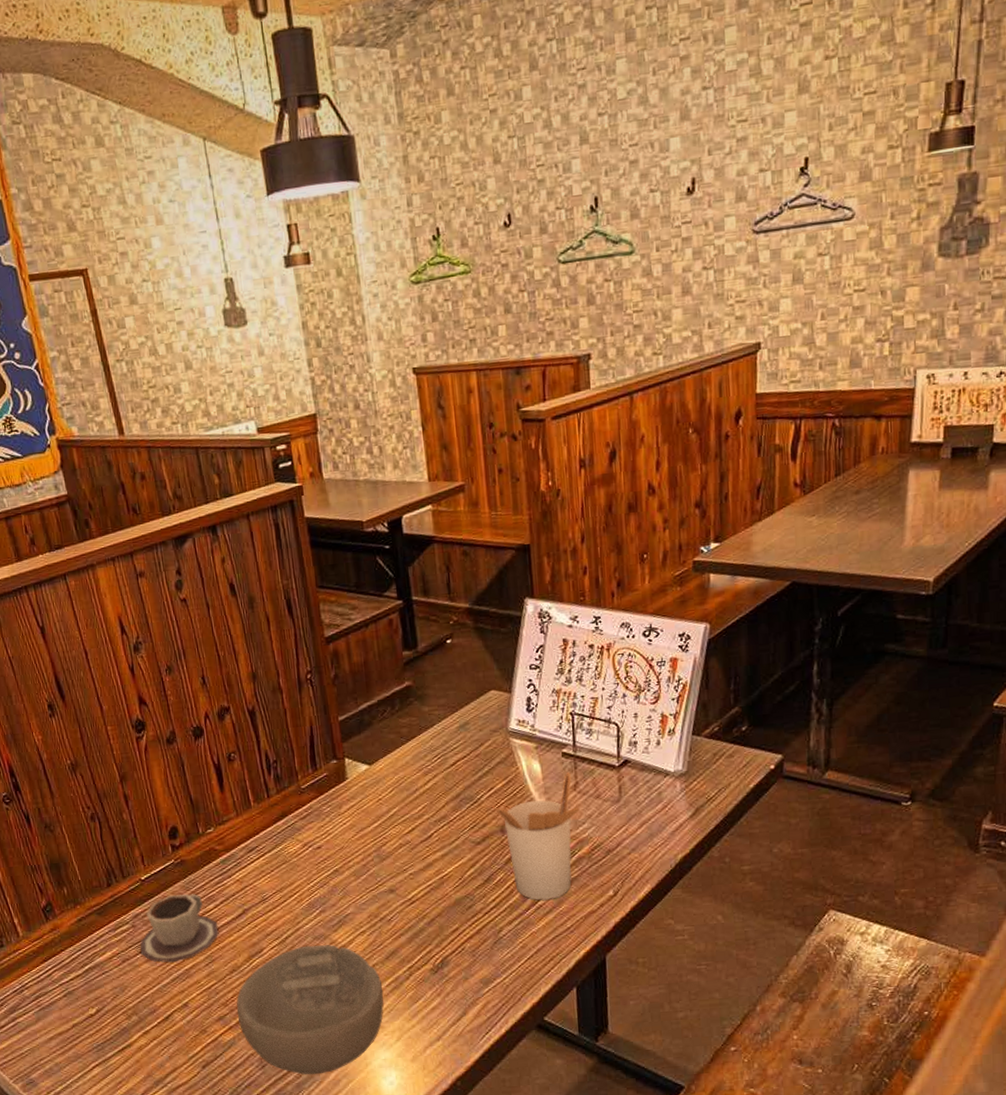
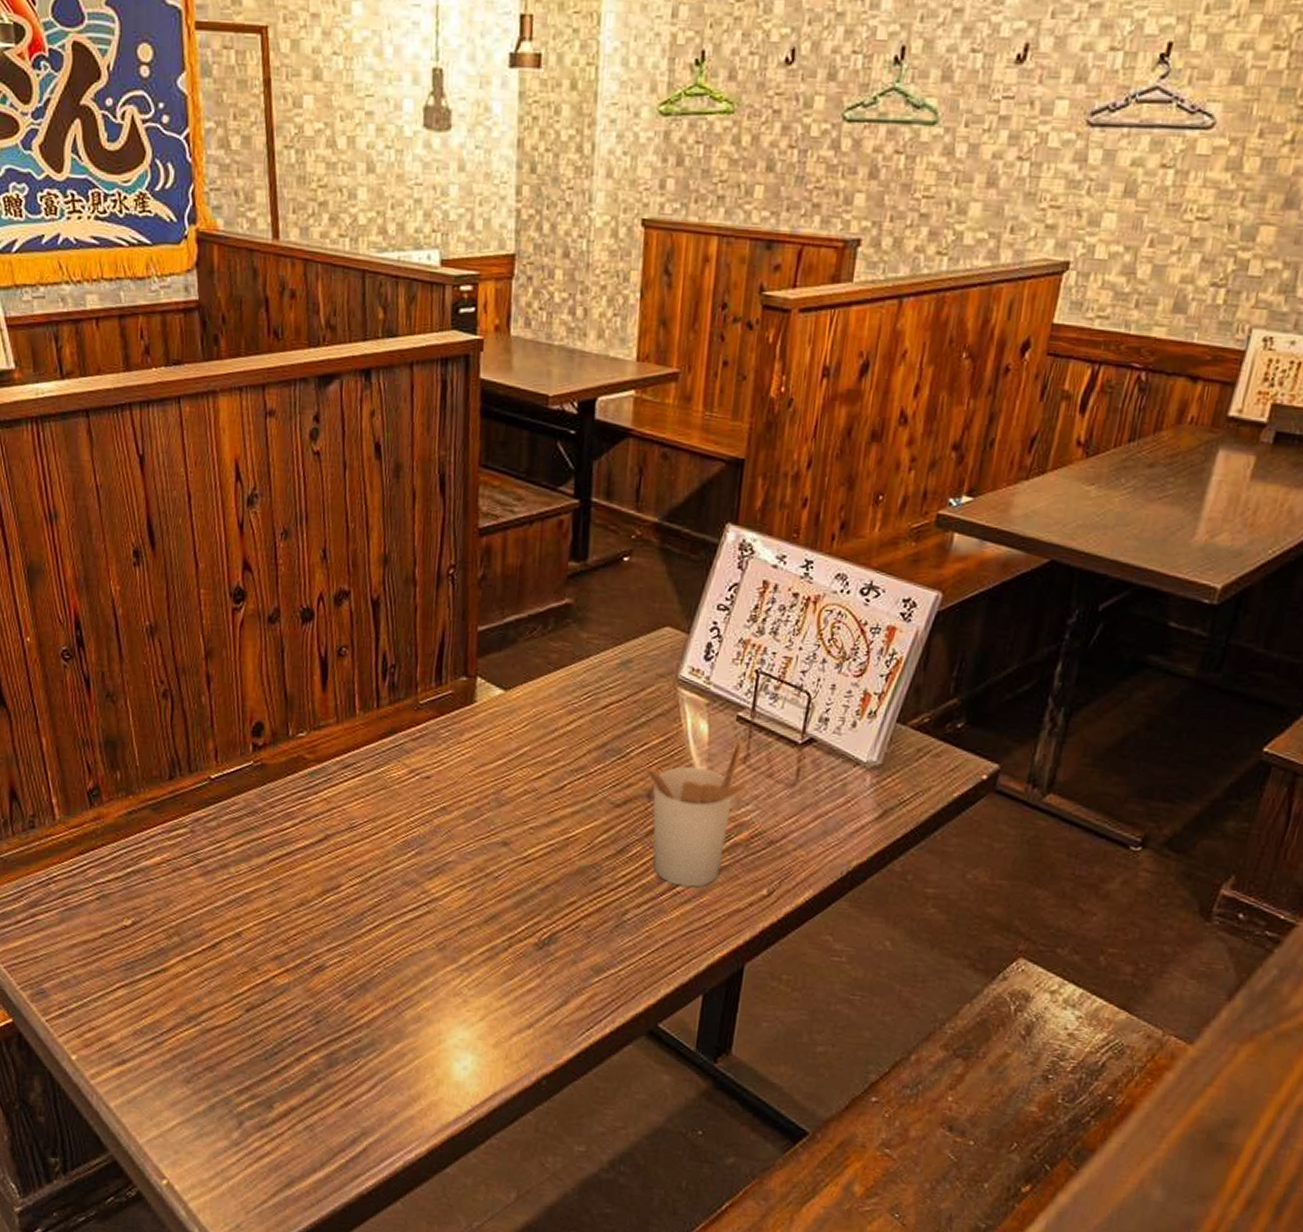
cup: present [140,894,219,963] -> none [195,802,292,883]
bowl: present [236,944,384,1075] -> none [297,890,475,1043]

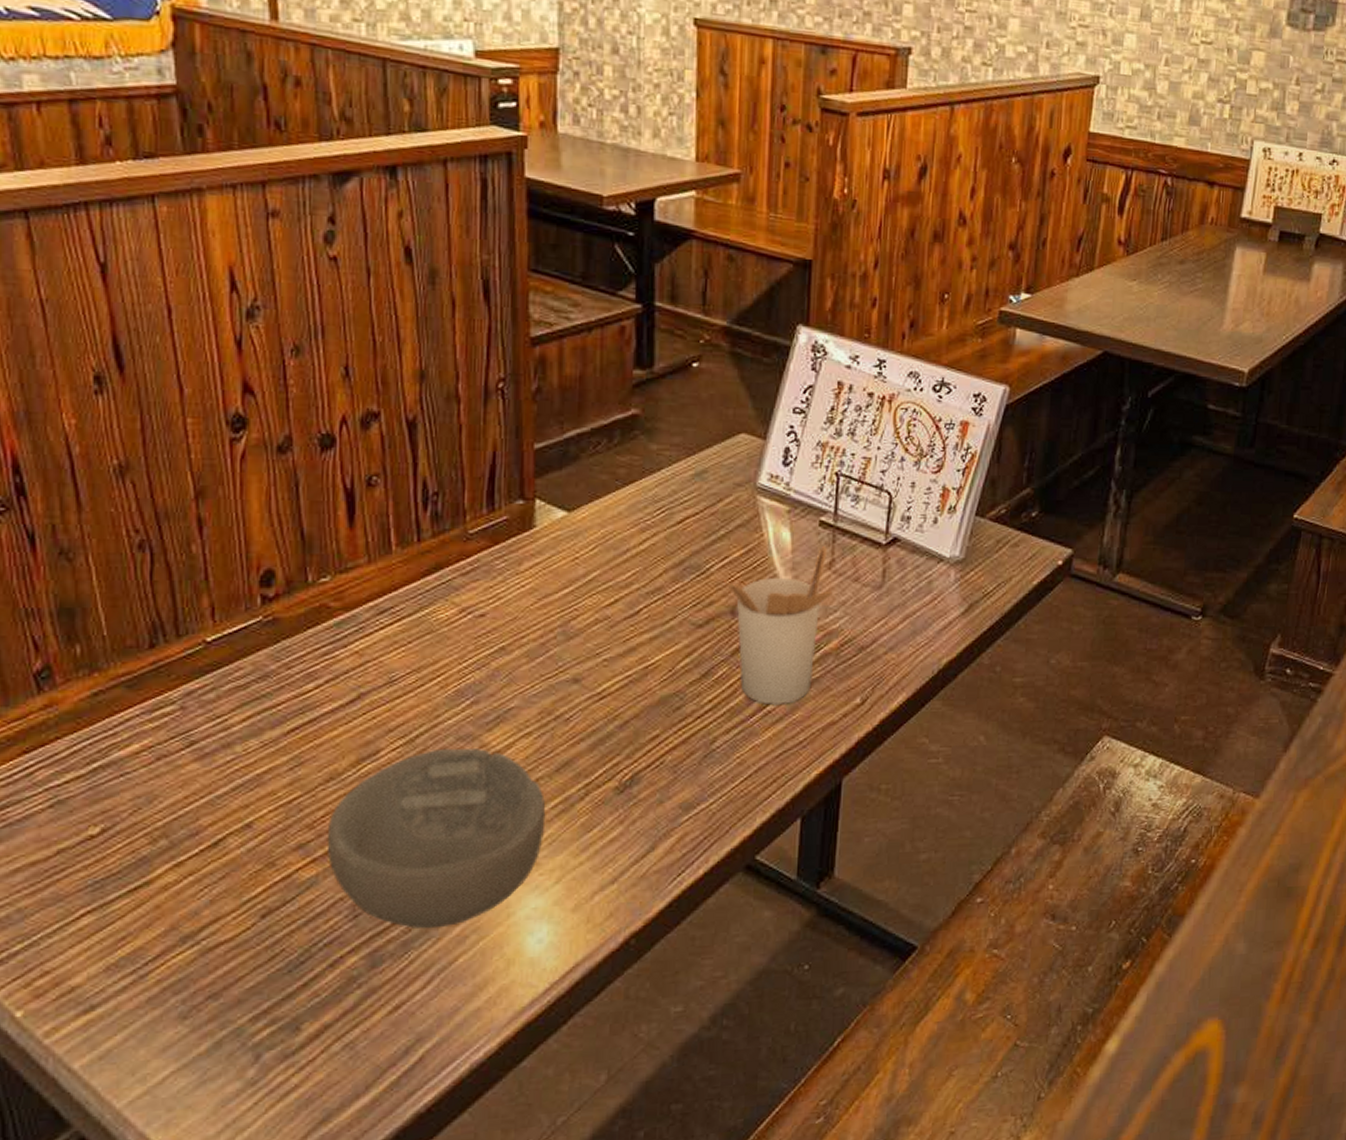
bowl: none [297,890,475,1043] -> present [326,748,546,929]

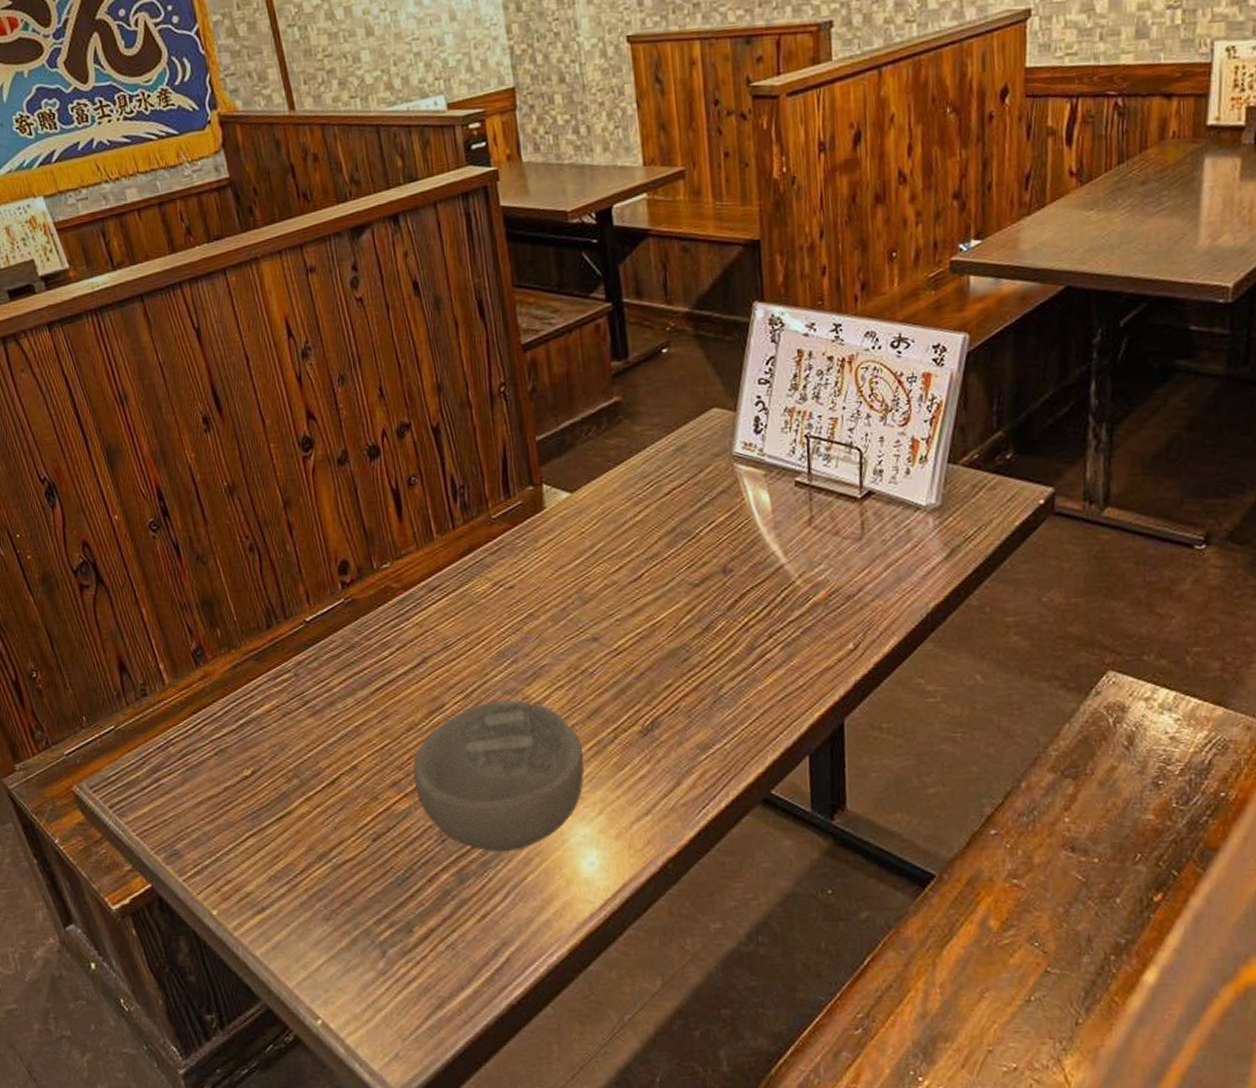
utensil holder: present [724,546,833,706] -> none [713,505,815,654]

